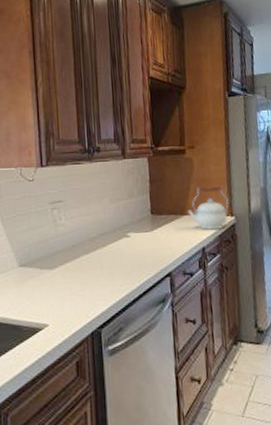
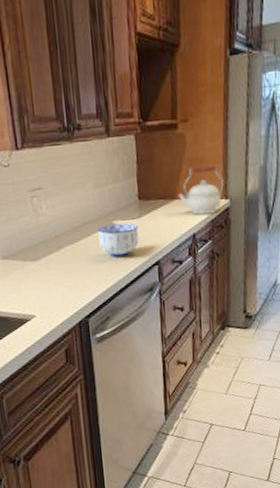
bowl: none [113,235,151,268] -> present [98,223,139,257]

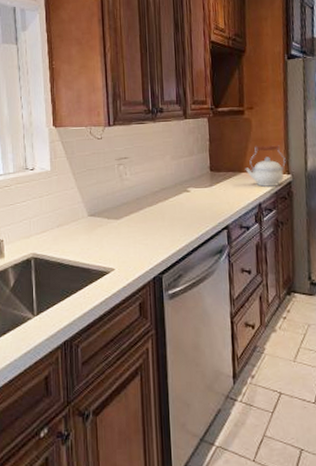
bowl: present [98,223,139,257] -> none [174,191,210,220]

